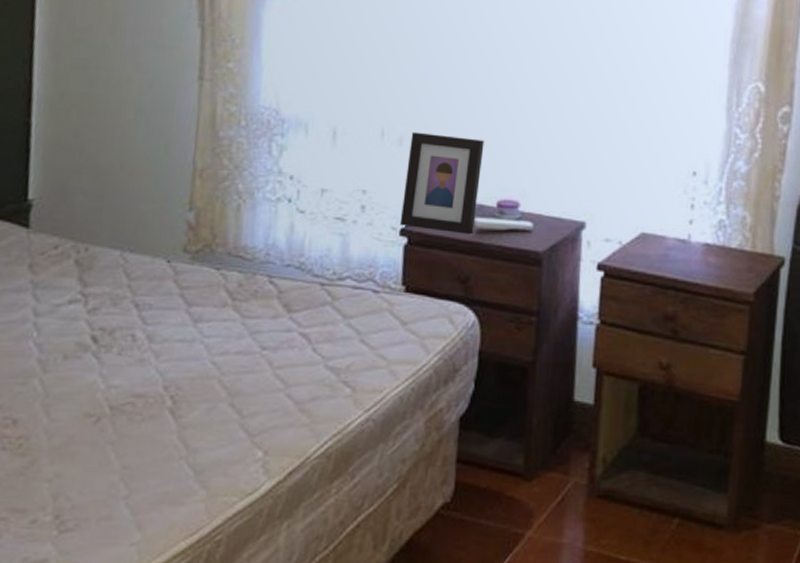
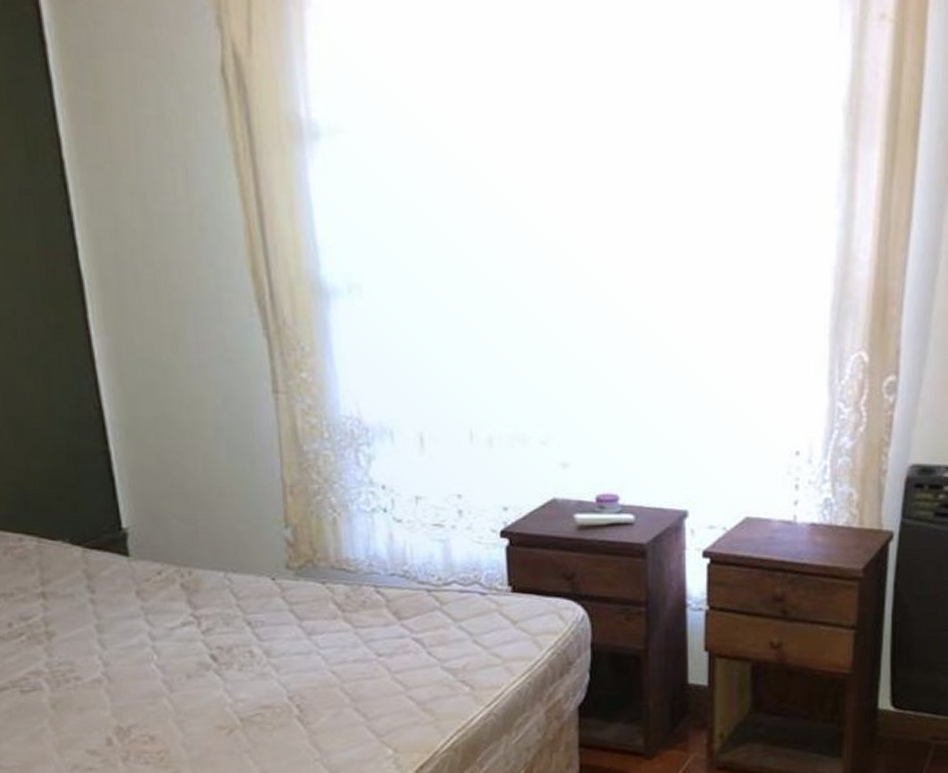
picture frame: present [399,131,485,235] -> none [499,431,577,532]

